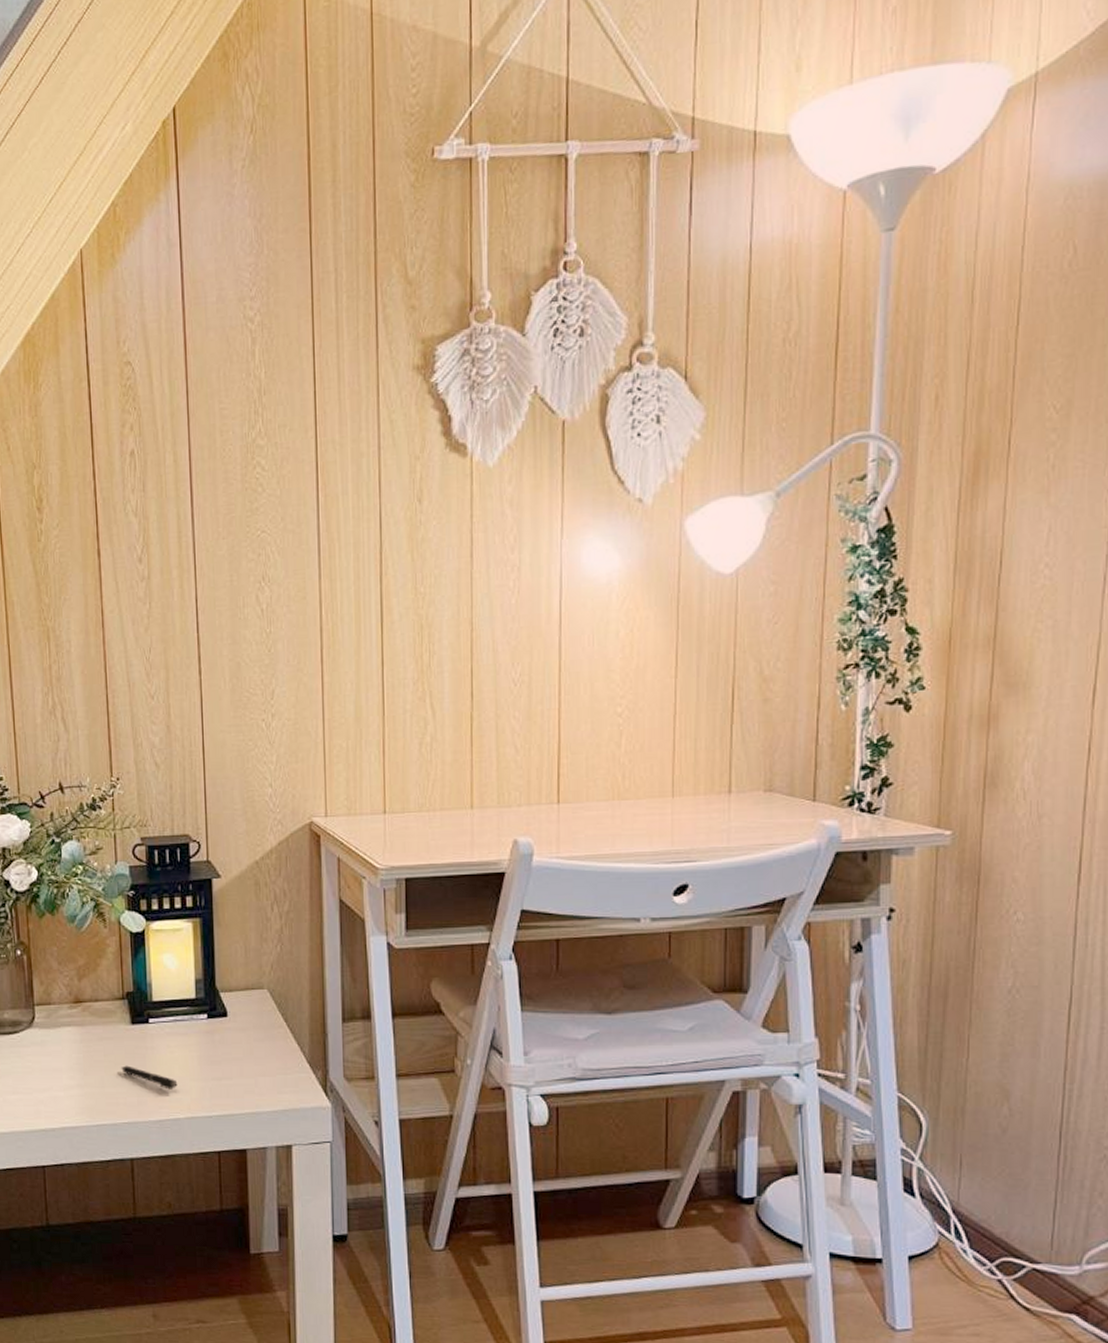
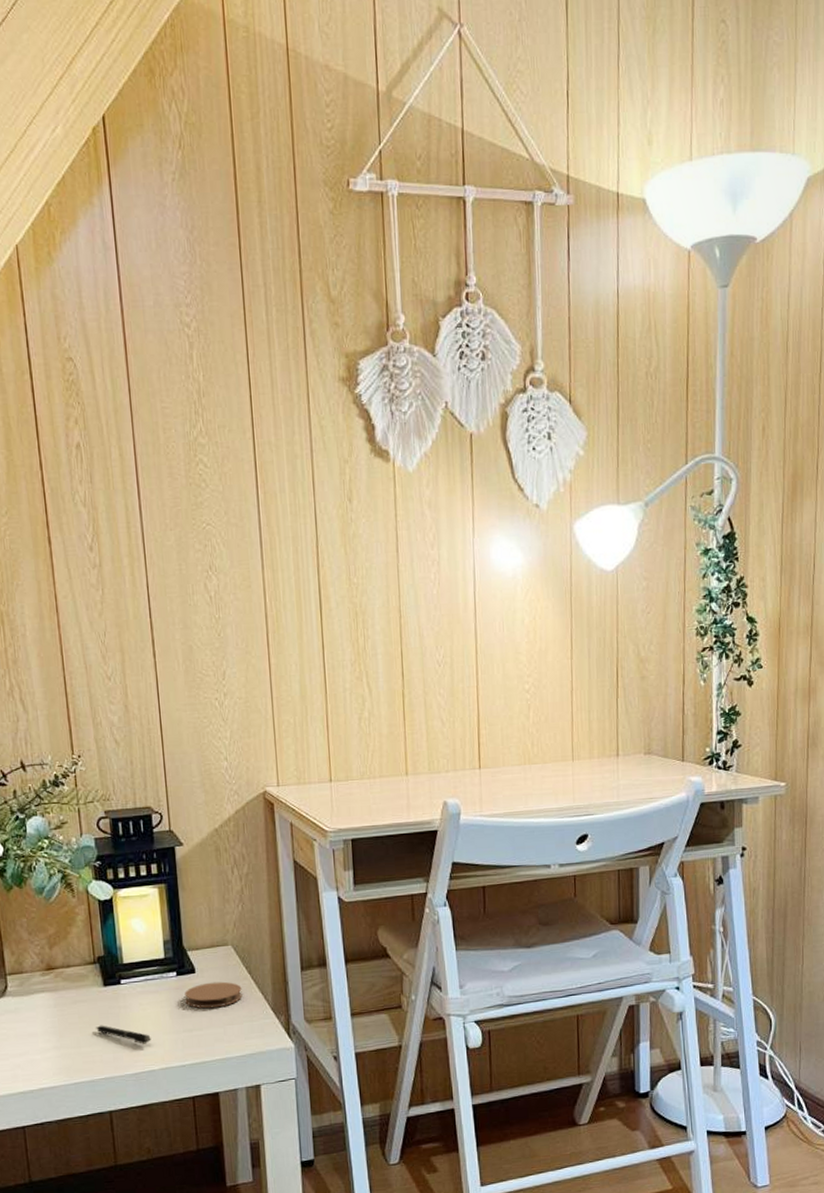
coaster: none [215,1028,277,1057] -> present [184,981,243,1009]

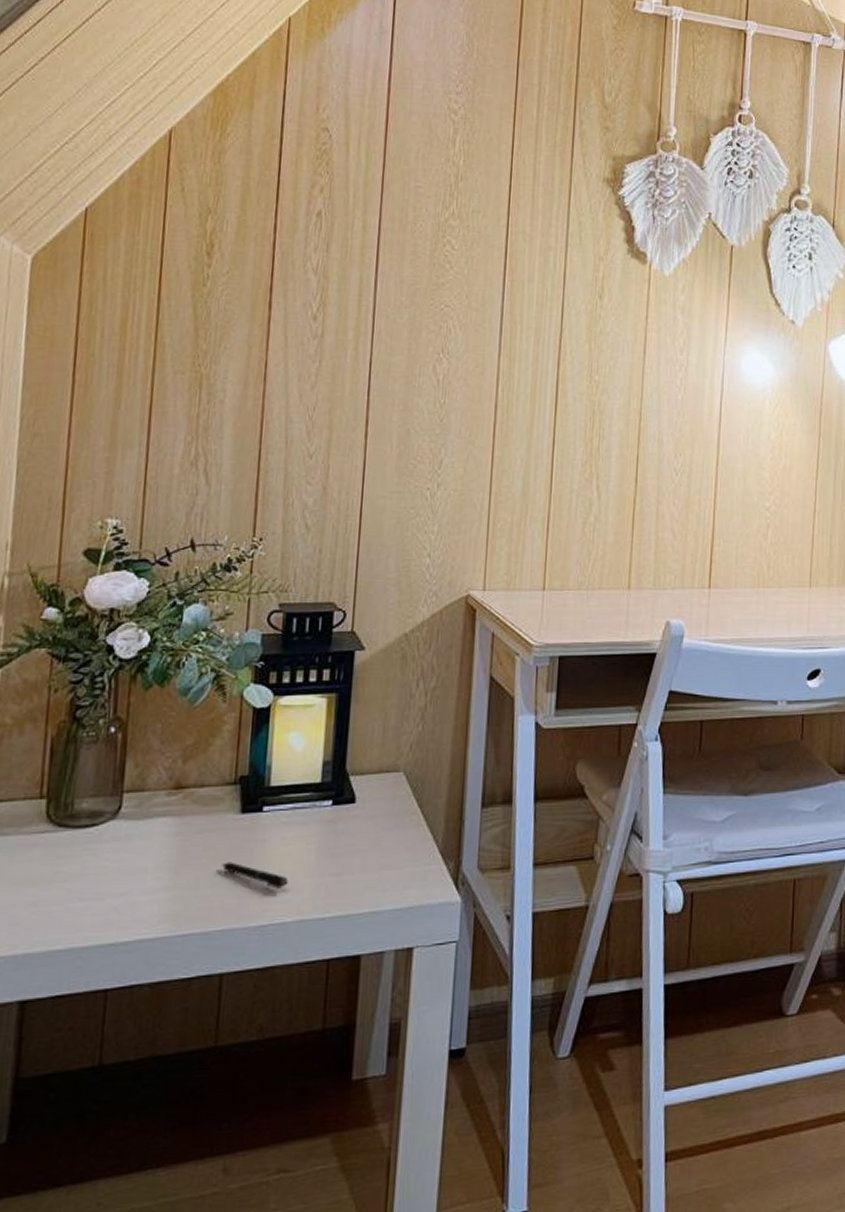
coaster: present [184,981,243,1009] -> none [337,815,408,848]

